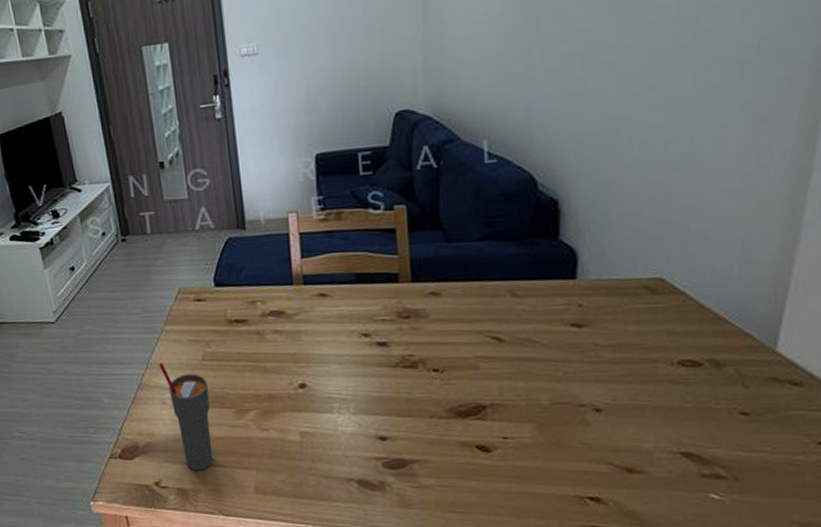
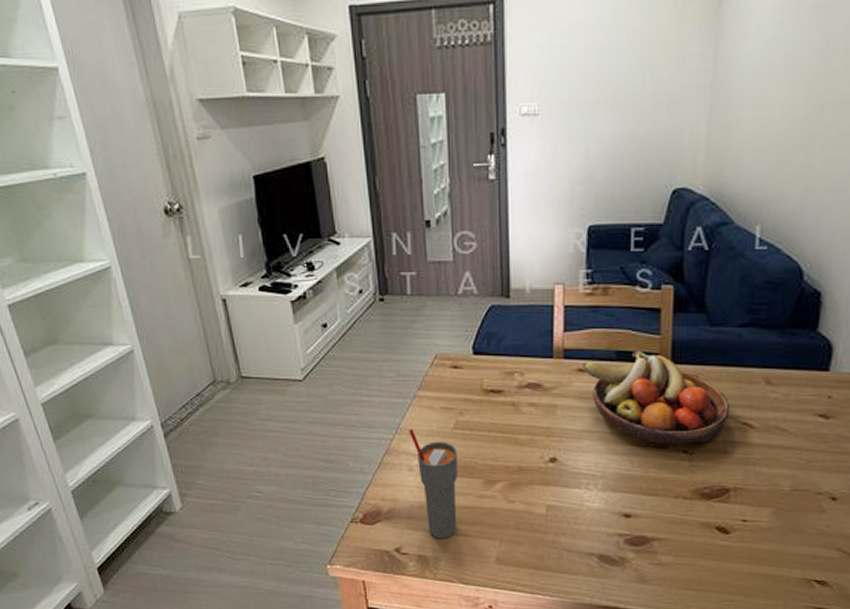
fruit bowl: none [322,271,478,364] -> present [582,350,730,444]

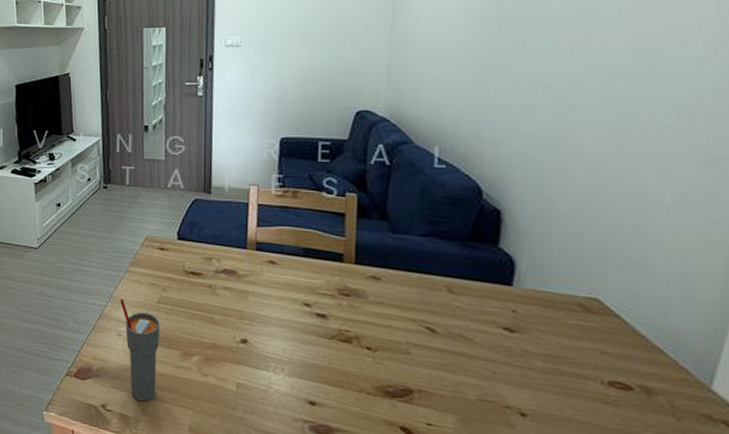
fruit bowl: present [582,350,730,444] -> none [272,249,413,343]

